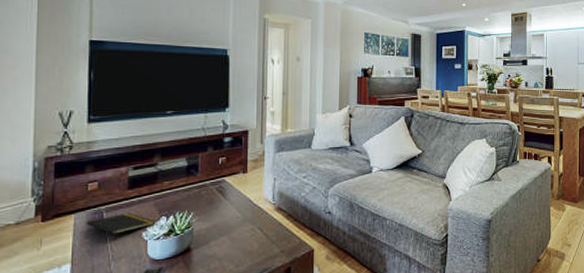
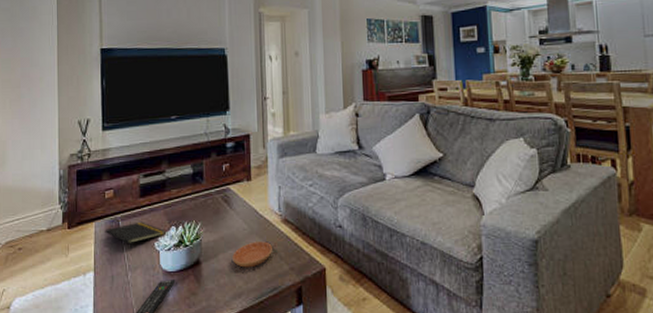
saucer: none [224,228,264,253] -> present [232,241,272,268]

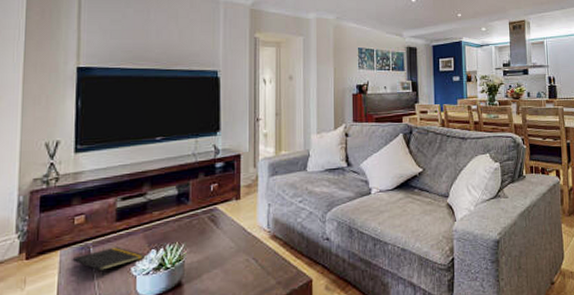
saucer: present [232,241,272,268] -> none [217,258,259,286]

